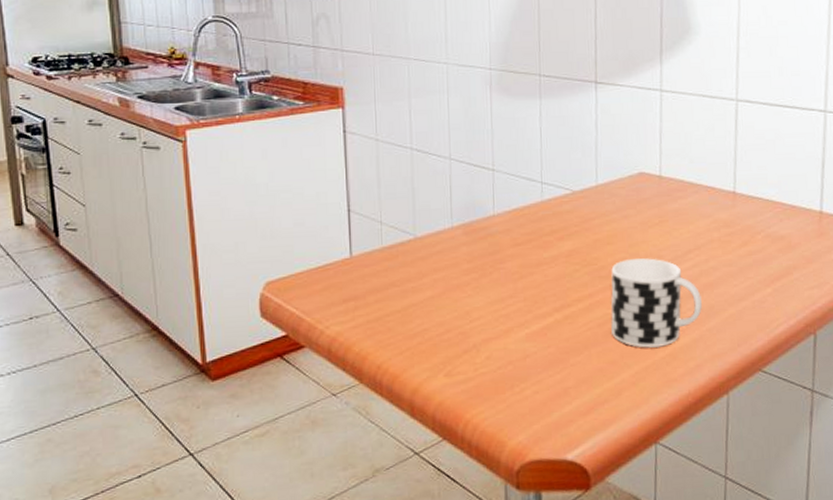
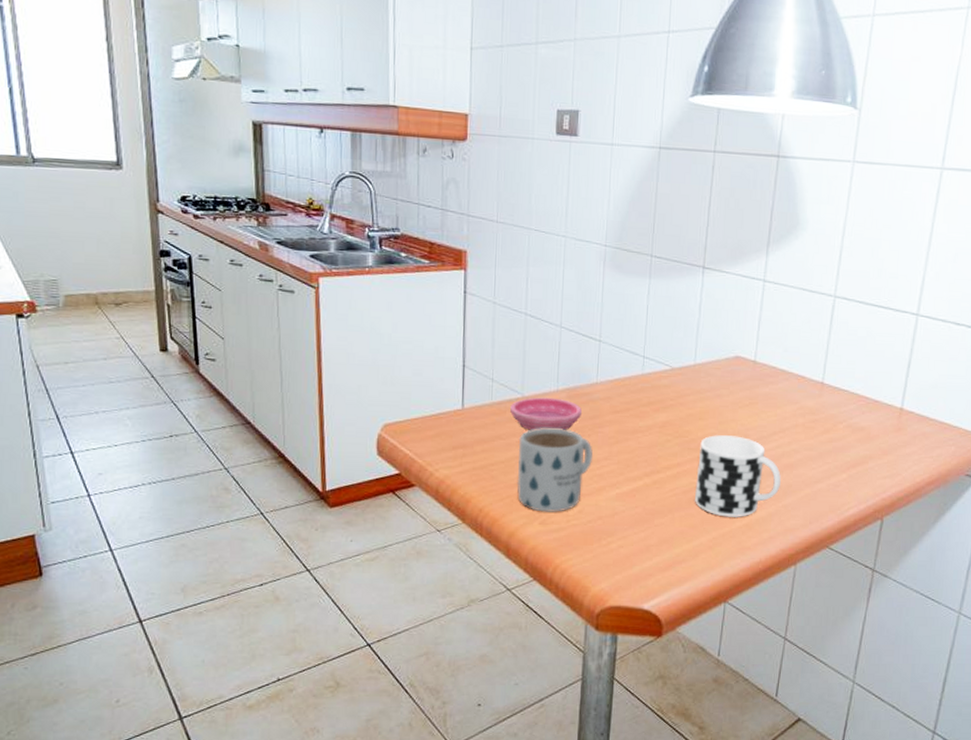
saucer: none [403,235,480,274] -> present [510,397,582,430]
mug: none [414,268,496,362] -> present [517,428,593,512]

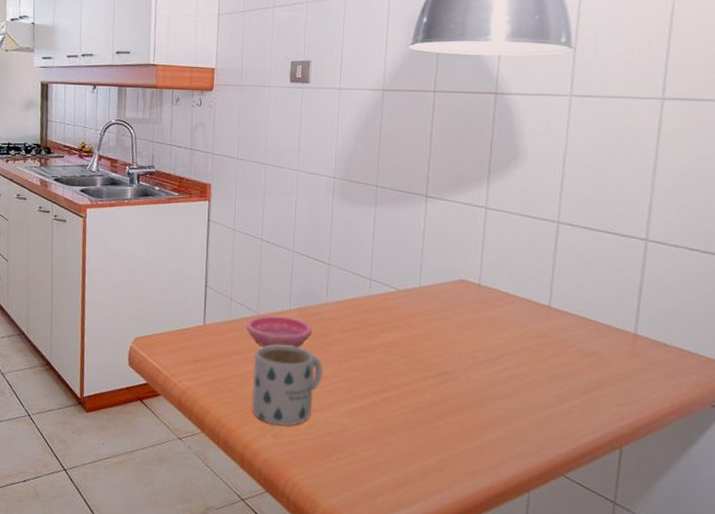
cup: present [695,435,781,517] -> none [423,356,510,440]

